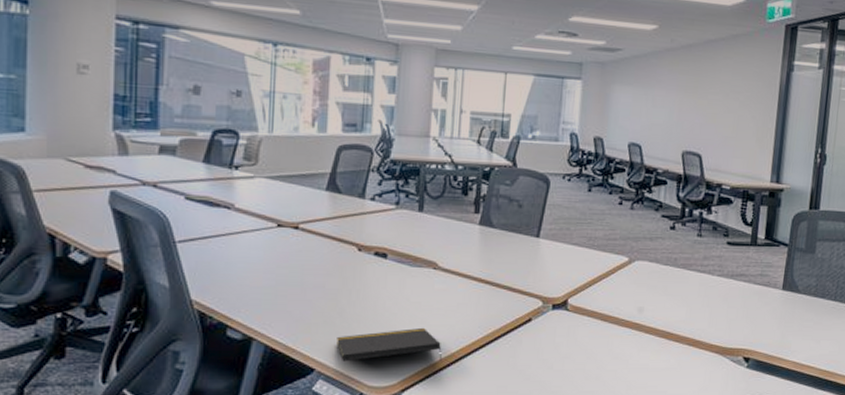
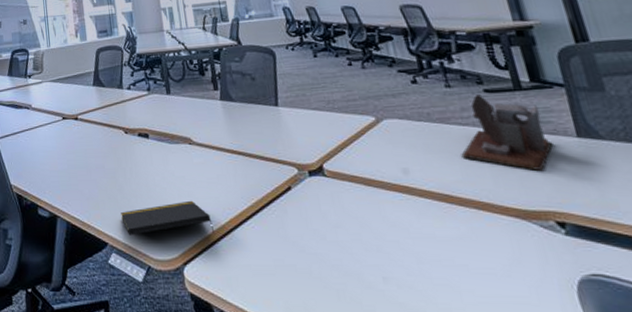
desk organizer: none [690,246,763,315] -> present [460,95,553,171]

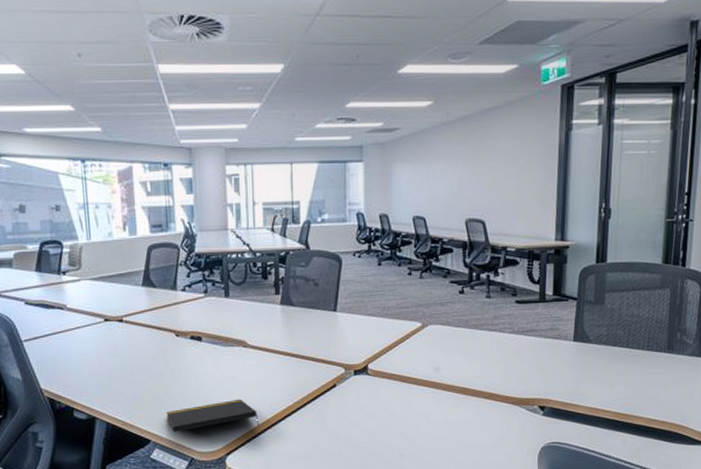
desk organizer: present [460,95,553,171] -> none [483,305,555,368]

